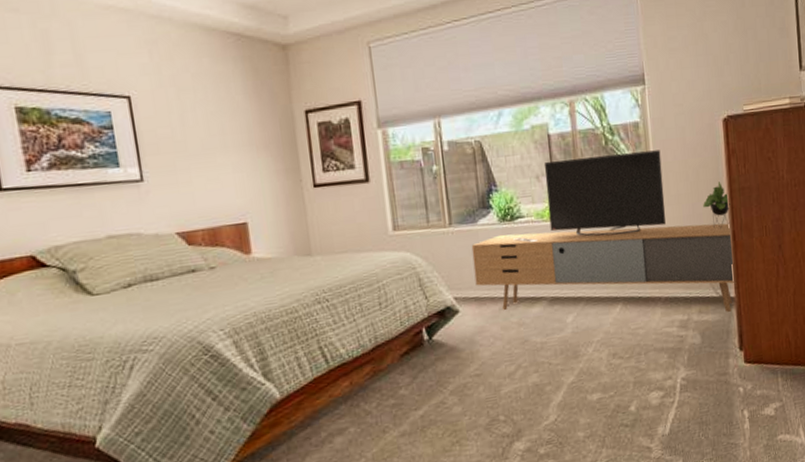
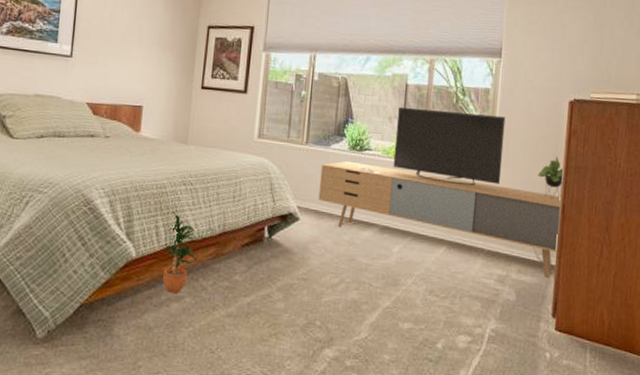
potted plant: none [307,335,351,428] -> present [161,211,196,293]

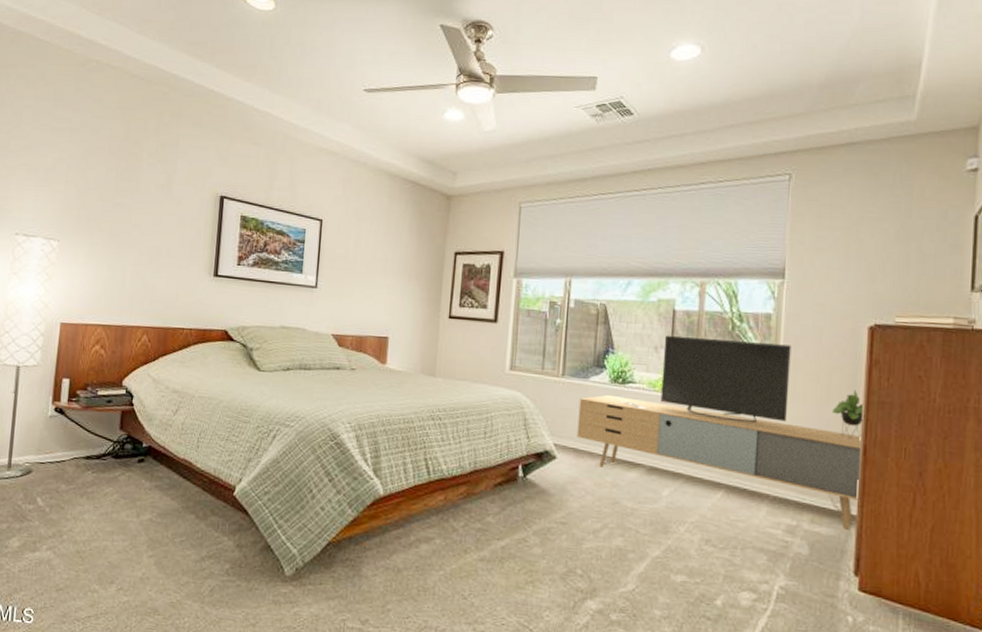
potted plant: present [161,211,196,293] -> none [409,447,446,534]

